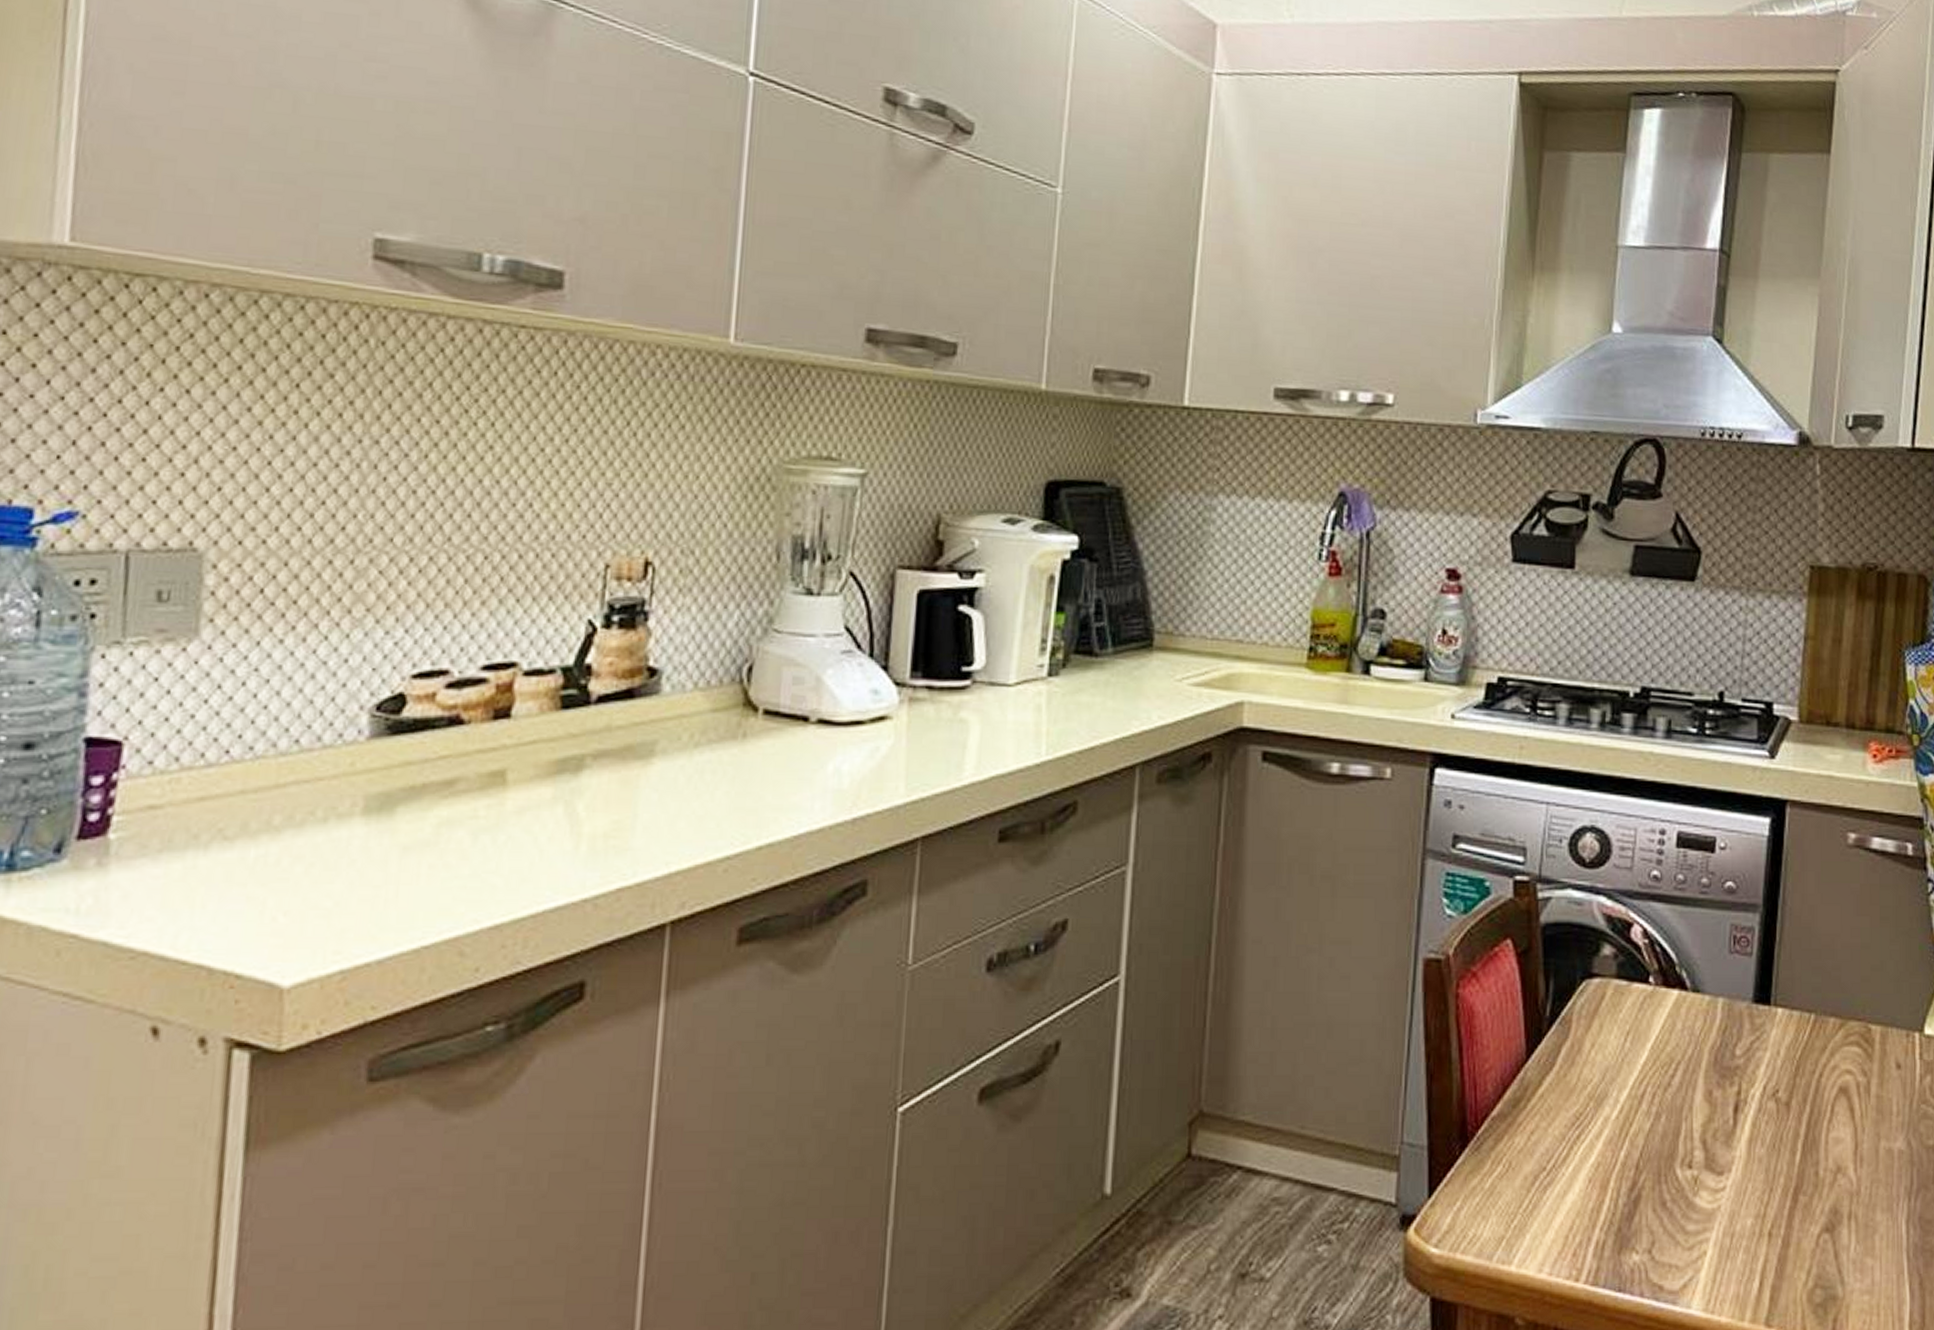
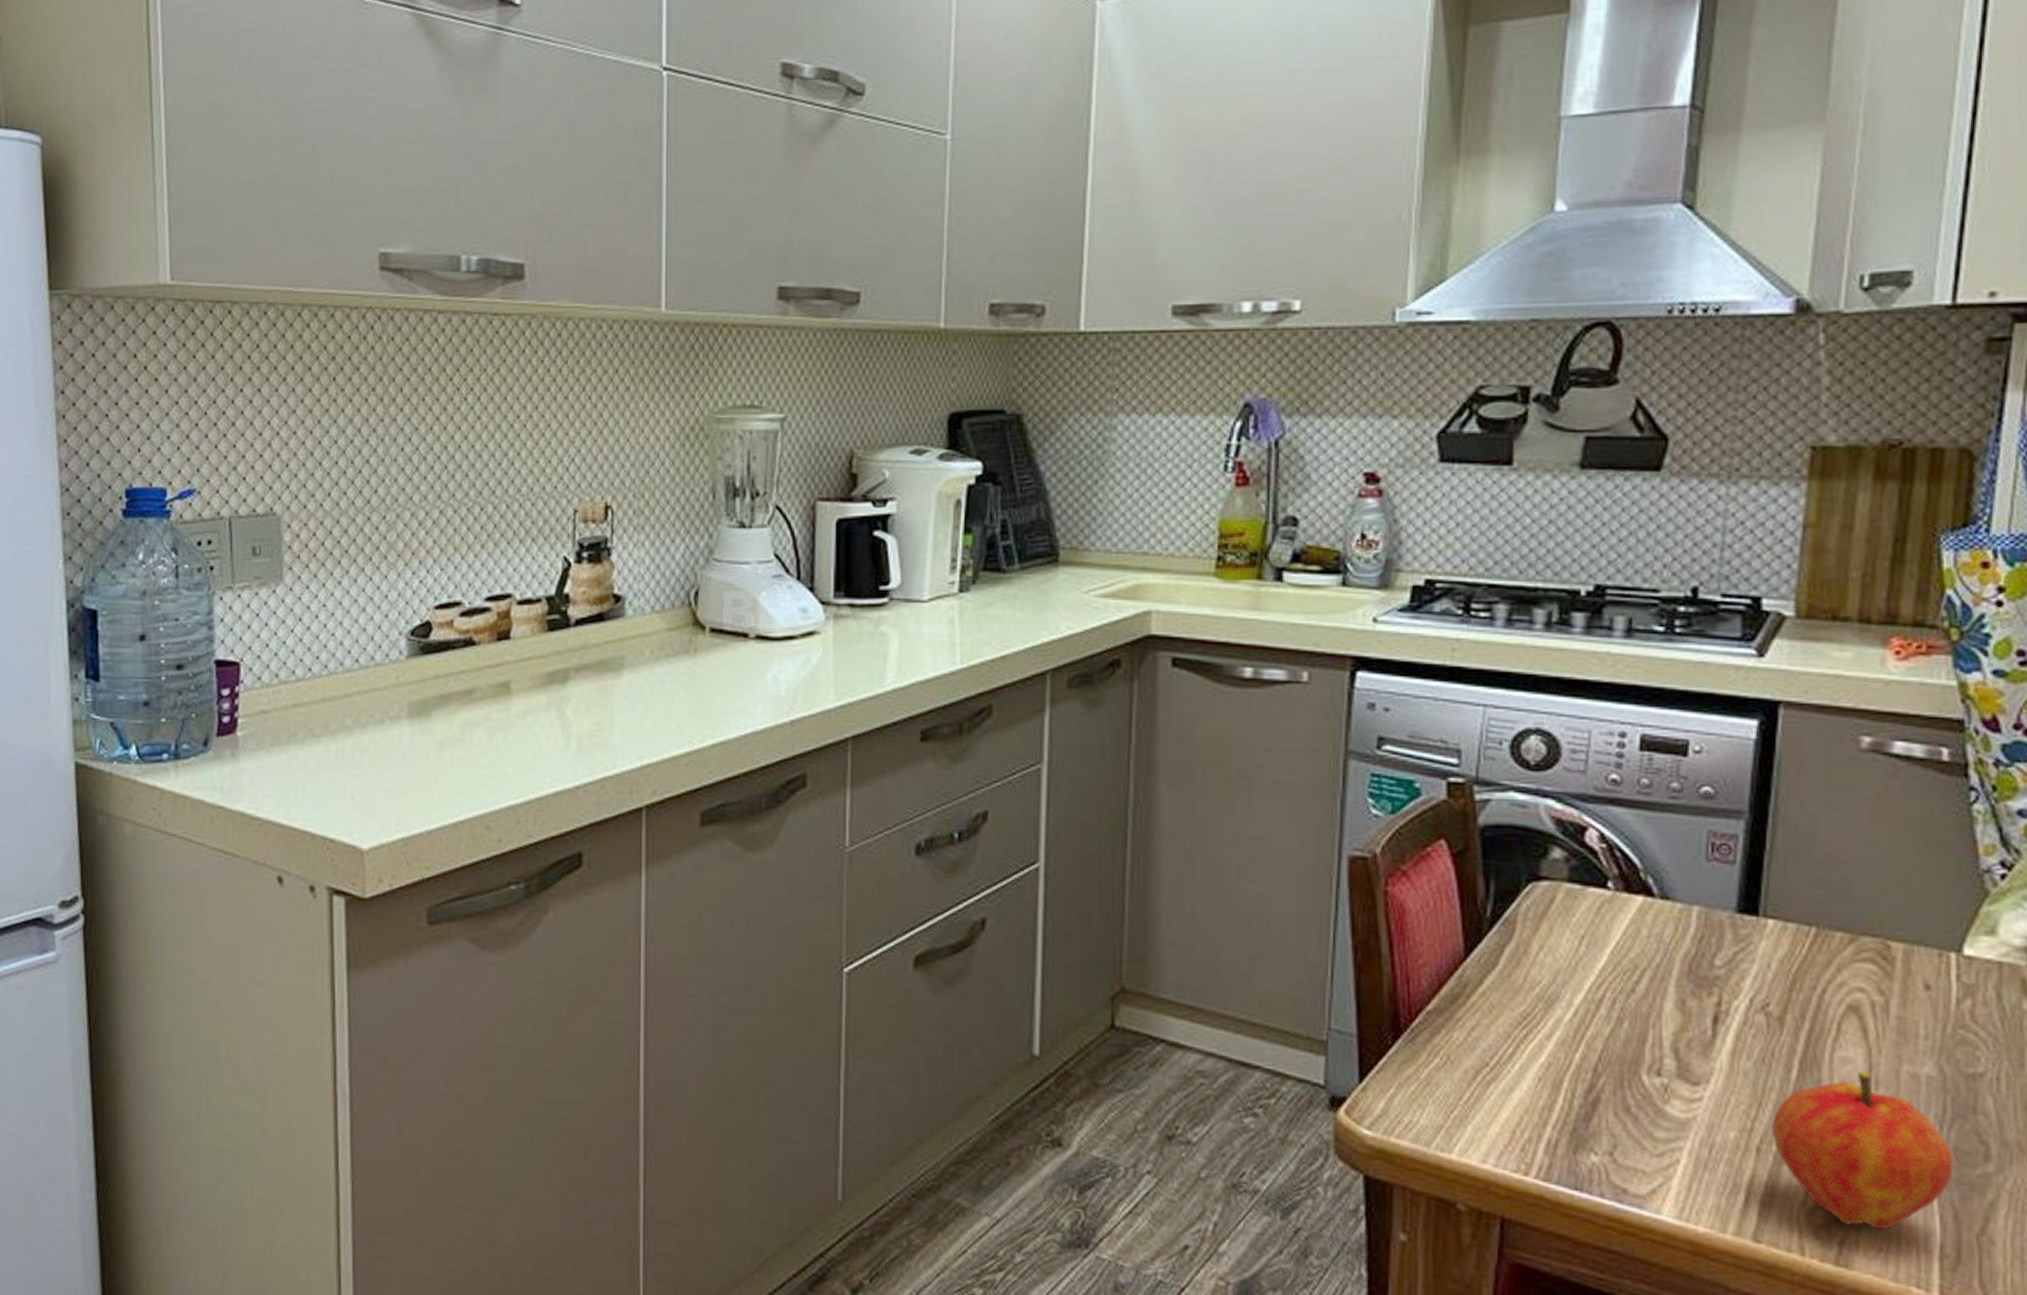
fruit: none [1780,1150,1920,1303] -> present [1771,1071,1955,1230]

